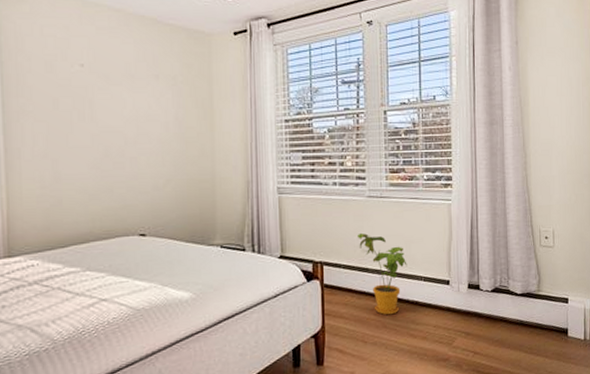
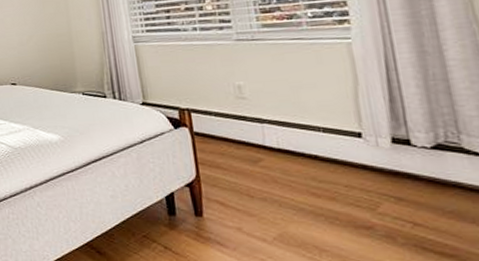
house plant: present [358,232,407,315] -> none [228,78,297,169]

